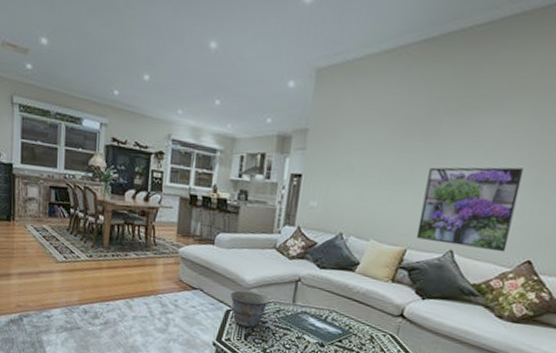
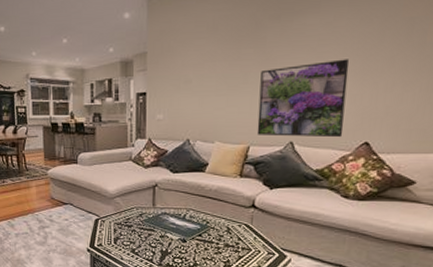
bowl: present [230,290,270,328] -> none [97,201,132,232]

